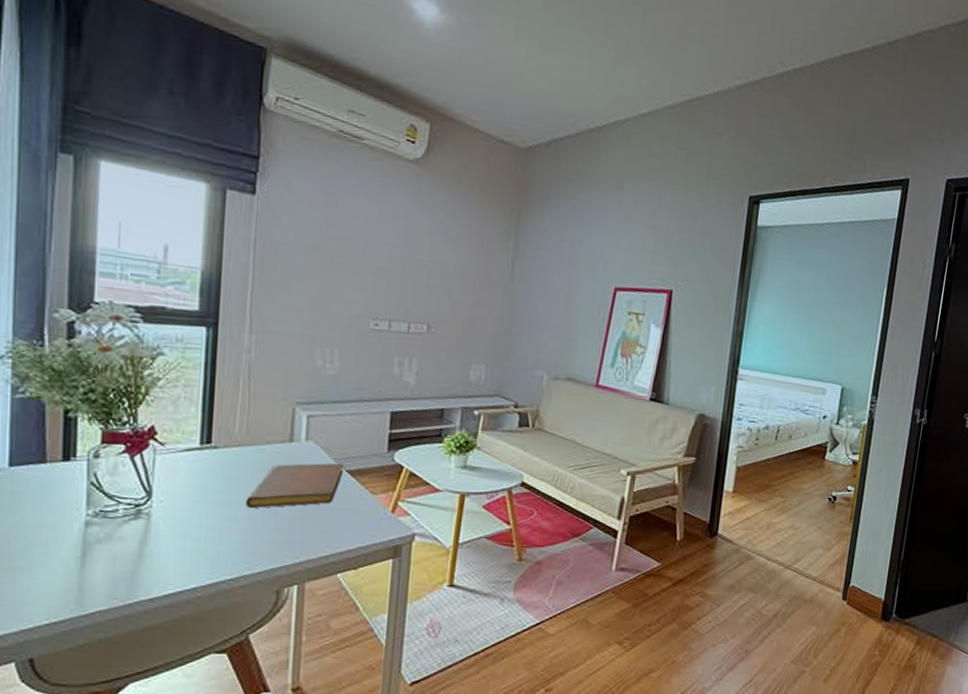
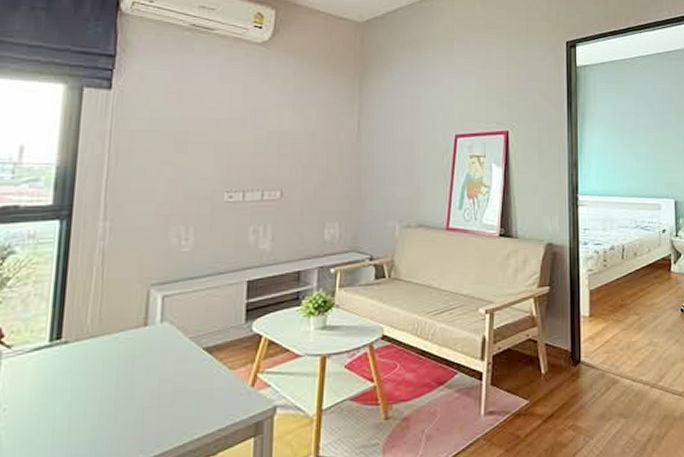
notebook: present [245,463,344,508] -> none [96,341,201,403]

